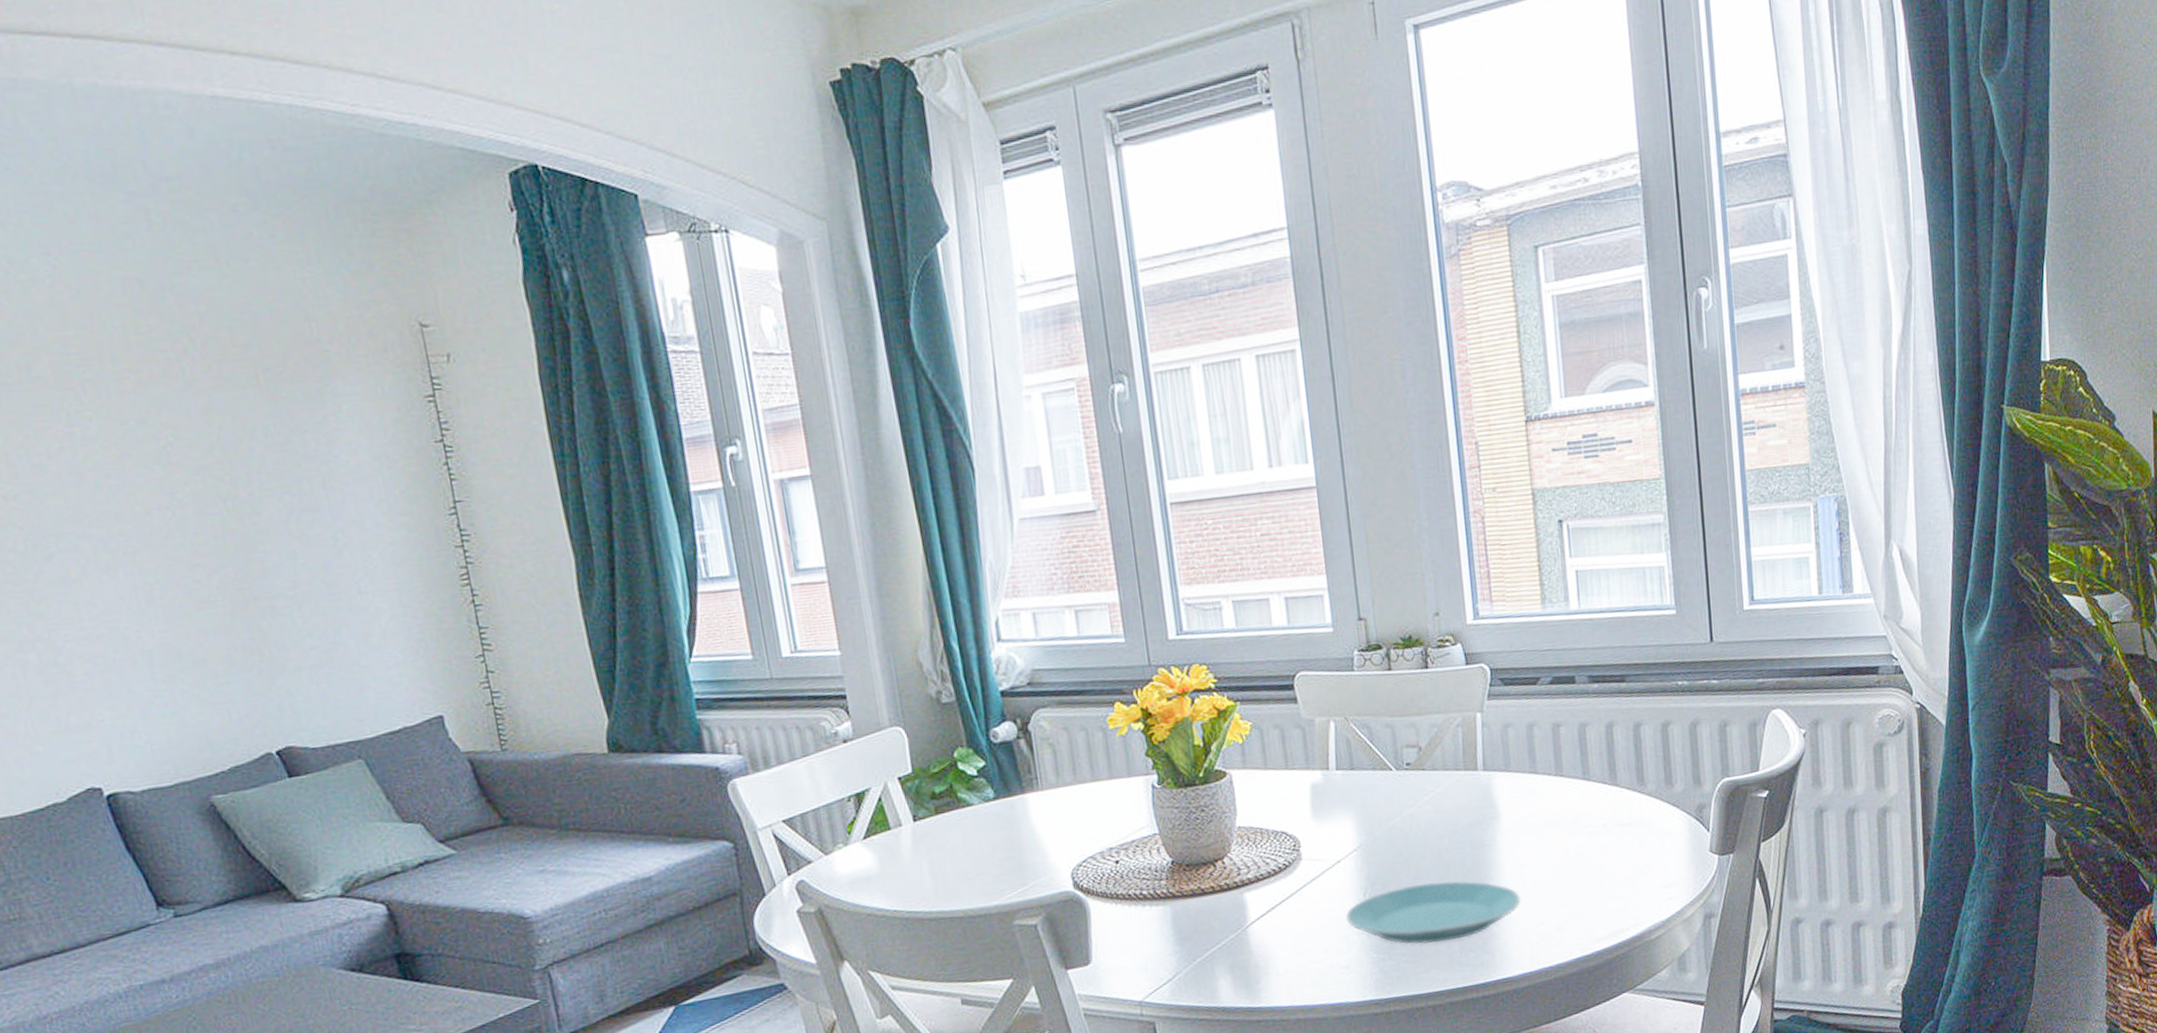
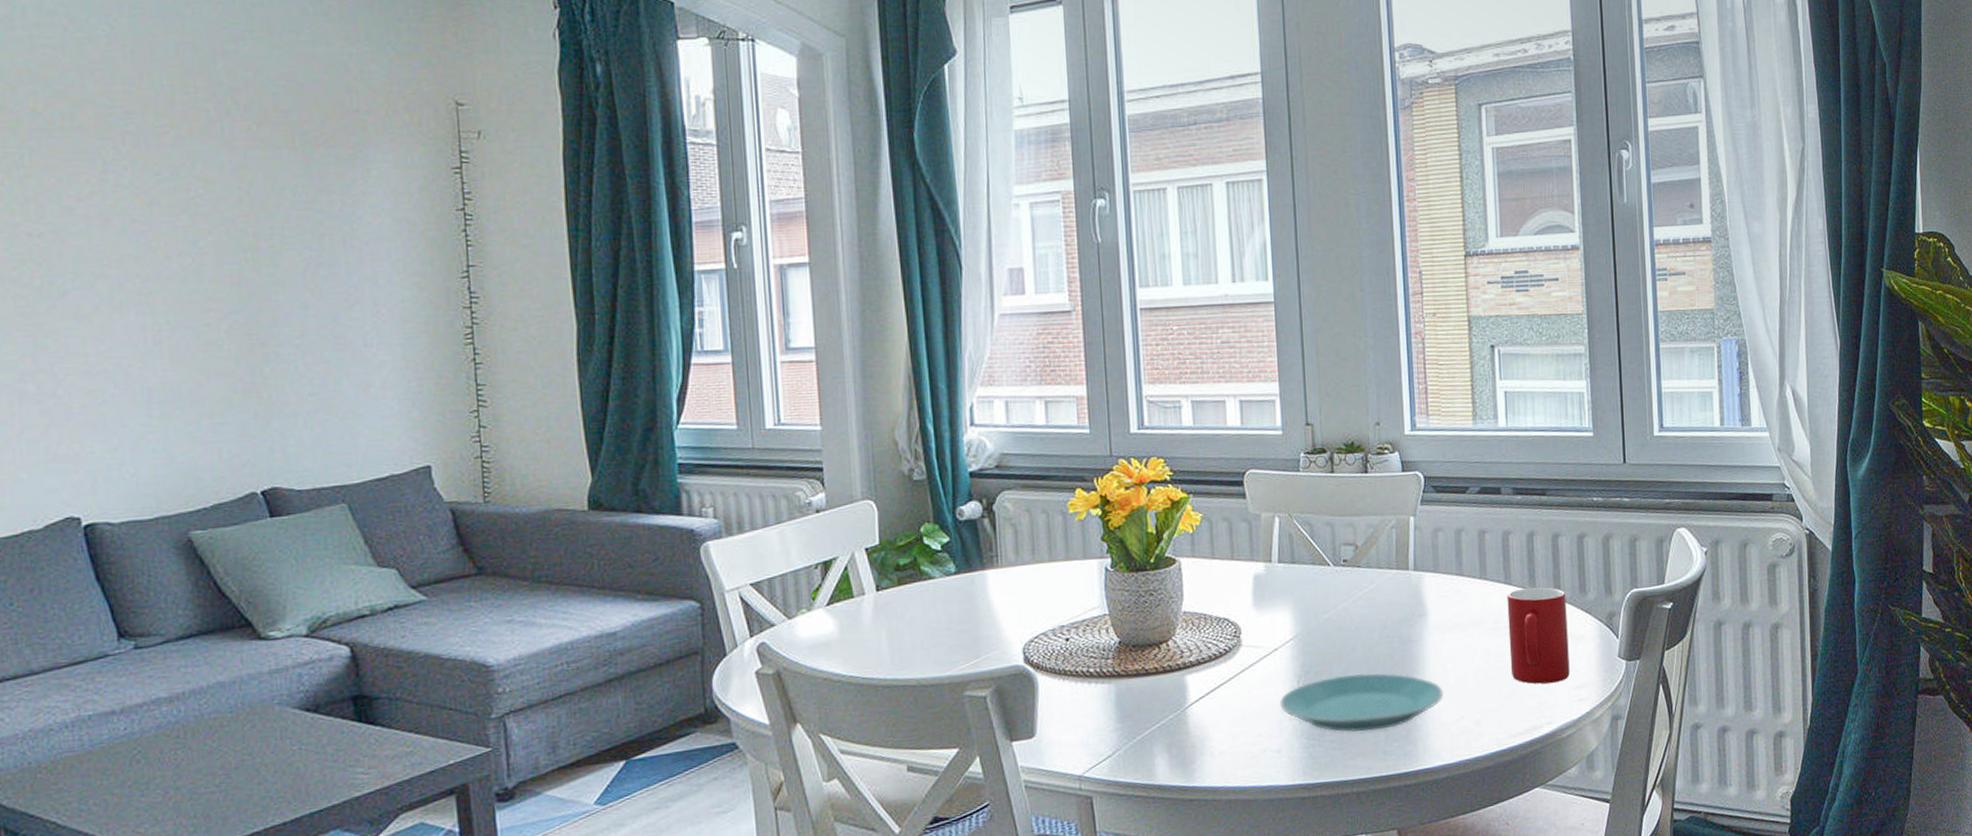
cup: none [1585,781,1657,885] -> present [1507,587,1570,684]

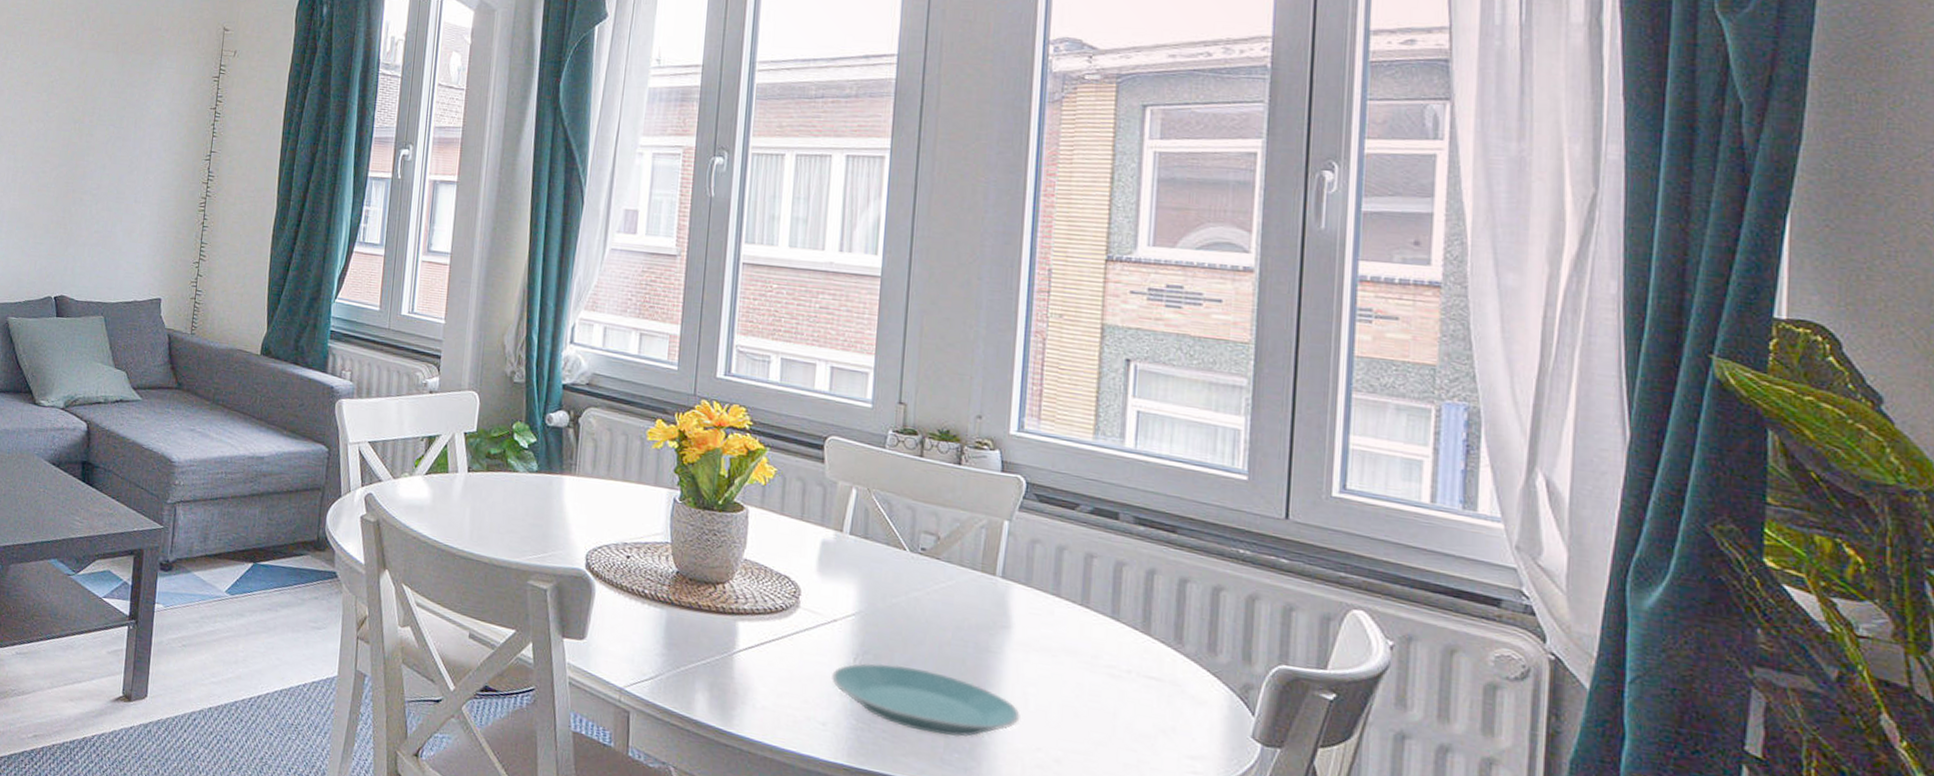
cup: present [1507,587,1570,684] -> none [1106,628,1189,745]

